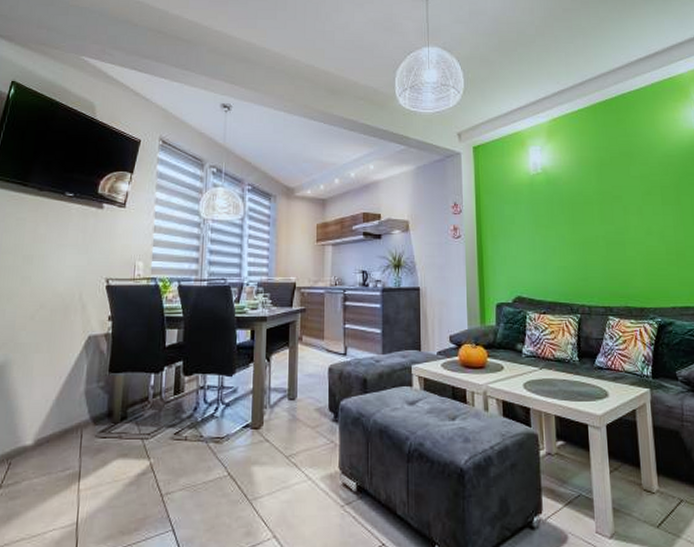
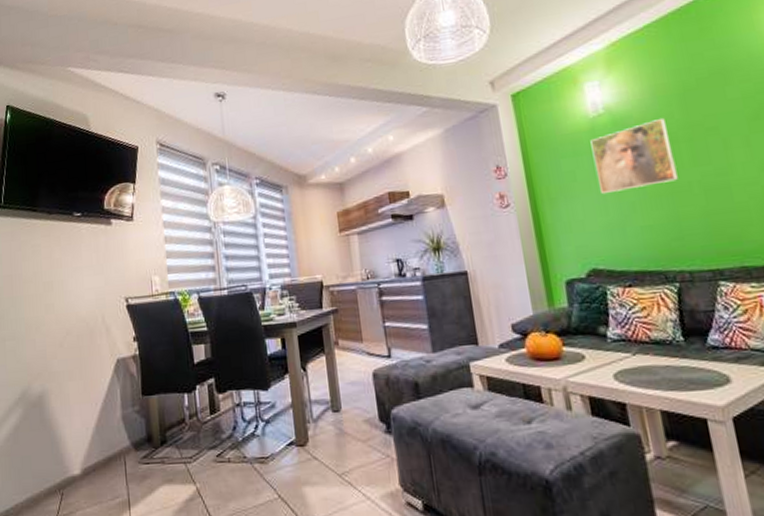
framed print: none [529,183,589,238] -> present [590,117,678,195]

